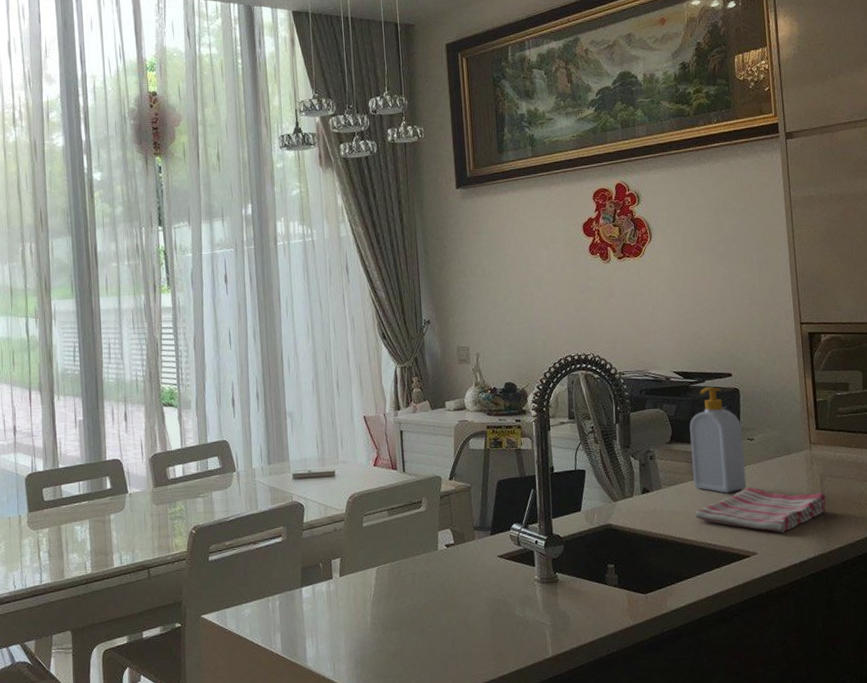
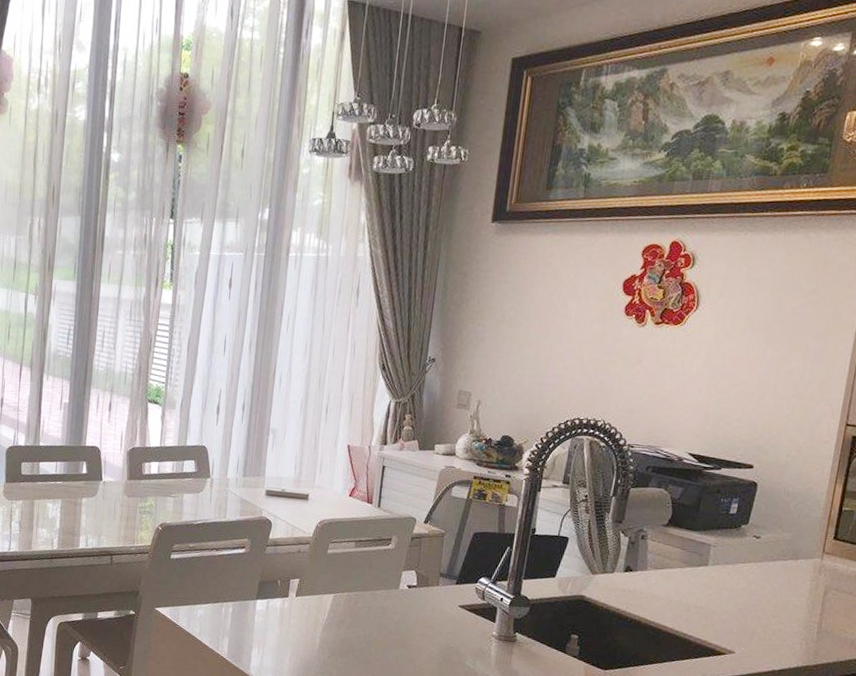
soap bottle: present [689,387,747,493] -> none [683,475,751,587]
dish towel: present [695,487,827,533] -> none [677,585,826,638]

